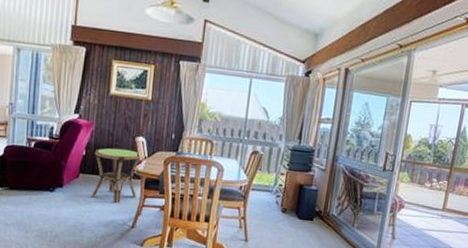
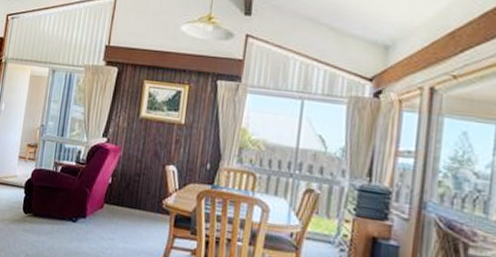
side table: present [91,148,141,204] -> none [114,176,171,243]

